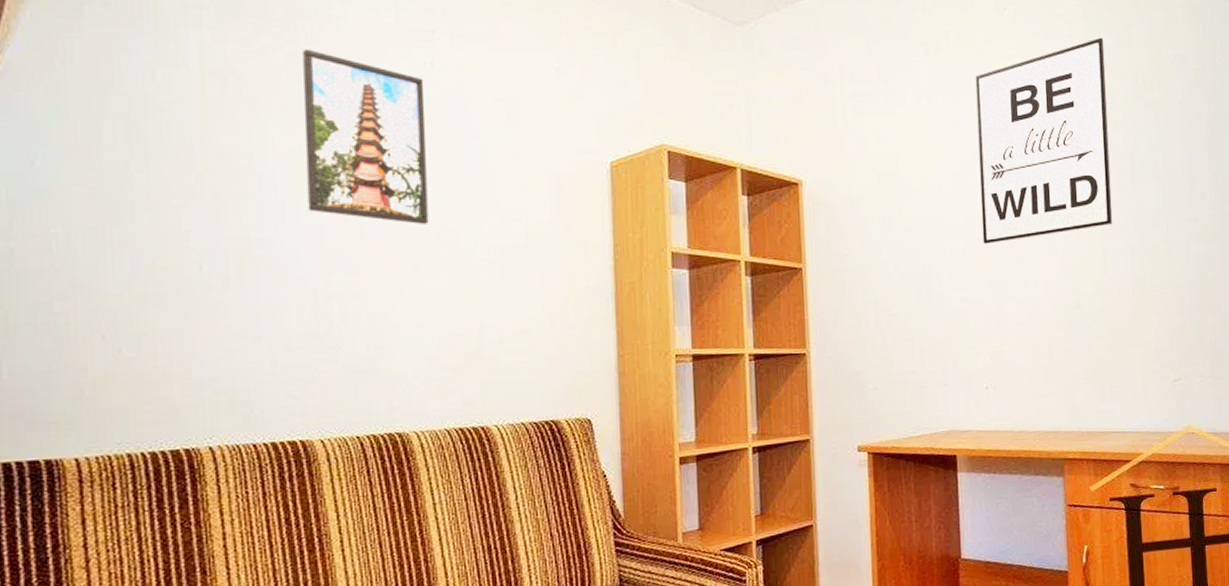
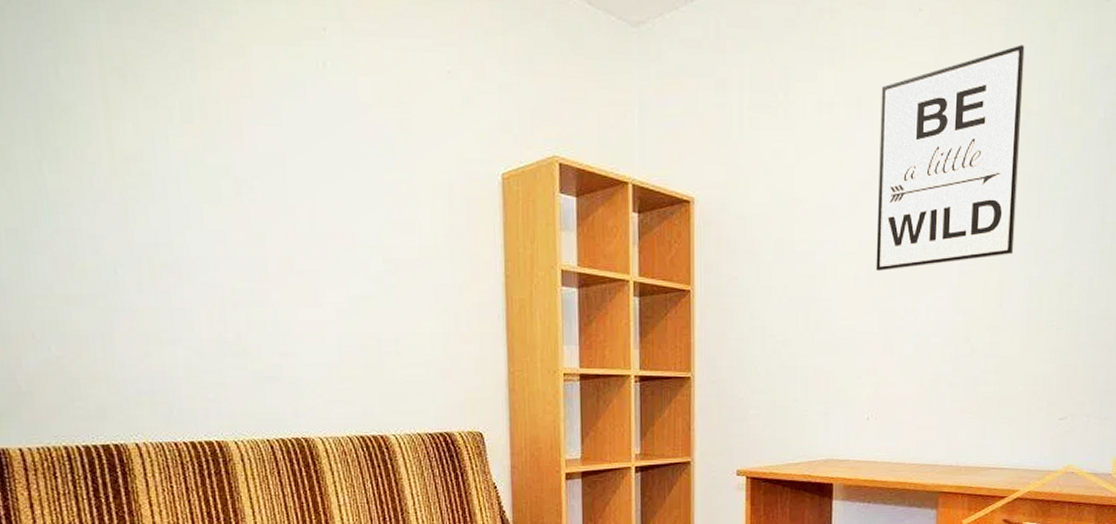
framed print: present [303,48,429,224] -> none [197,46,326,234]

